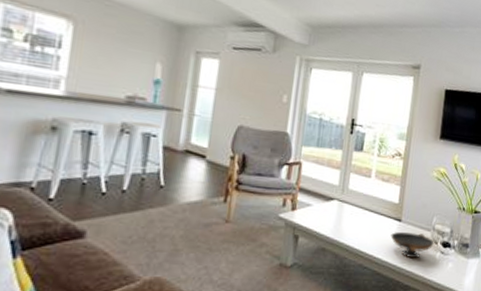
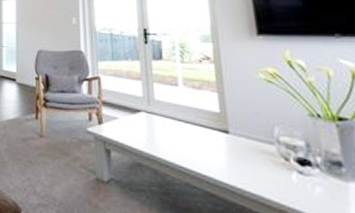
decorative bowl: present [390,232,434,259] -> none [218,146,284,179]

